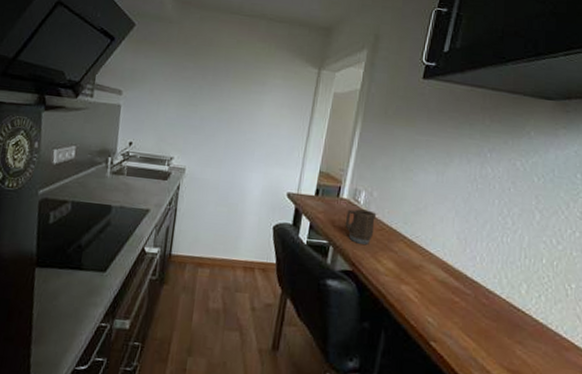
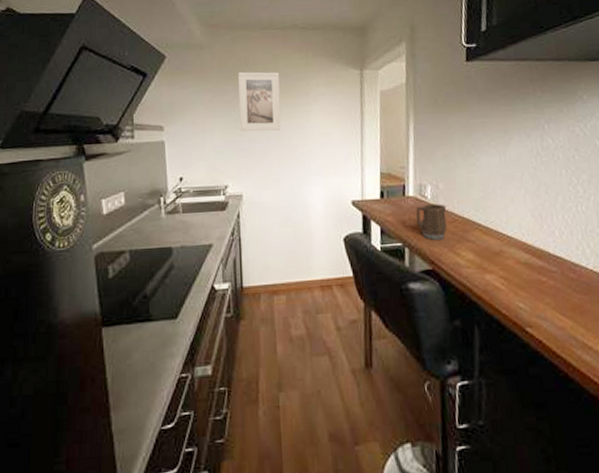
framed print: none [194,51,241,114] -> present [238,71,281,131]

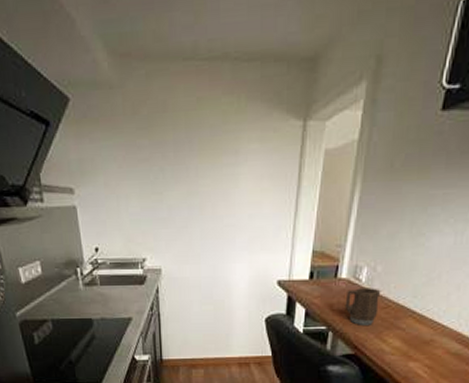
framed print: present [238,71,281,131] -> none [155,120,205,198]

